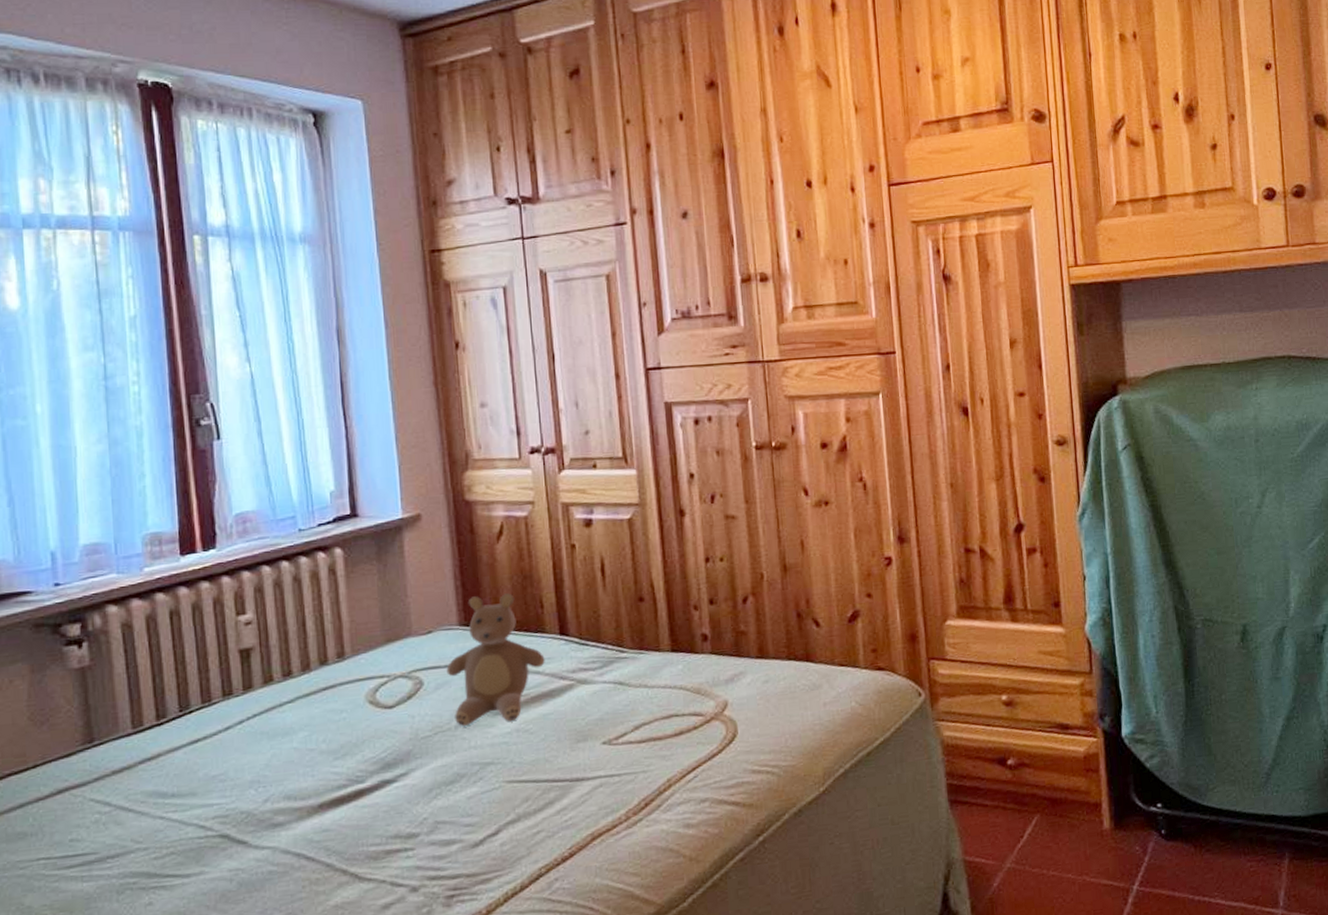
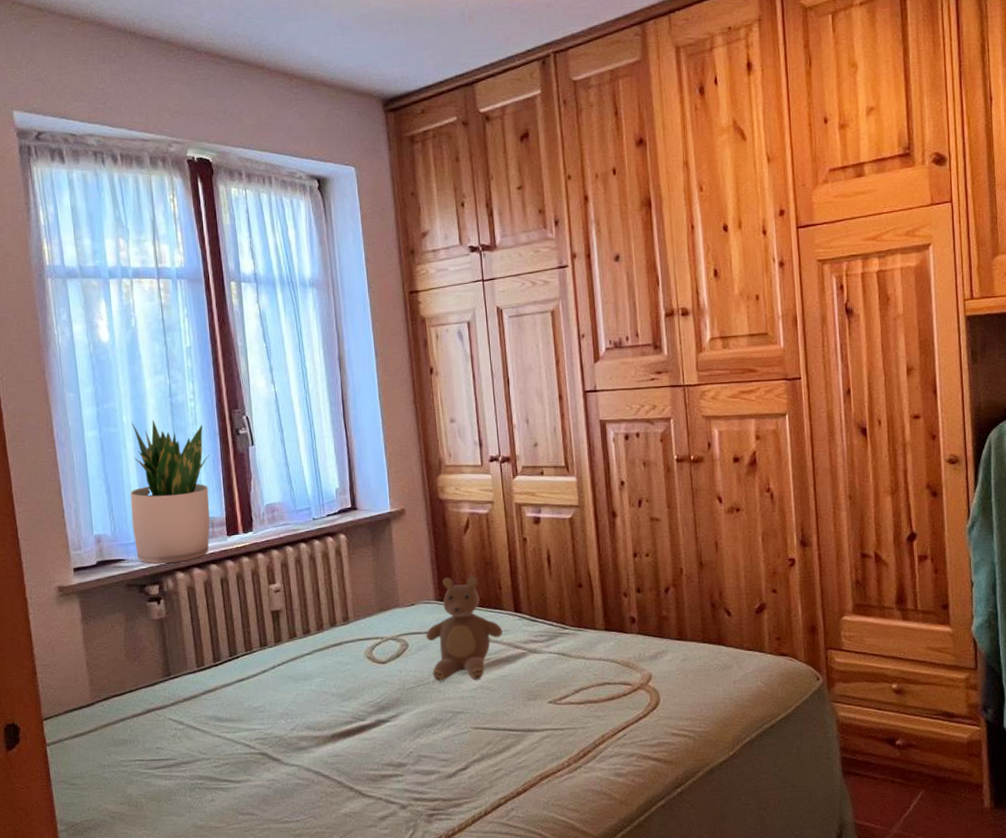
planter: none [42,409,159,596] -> present [130,420,210,564]

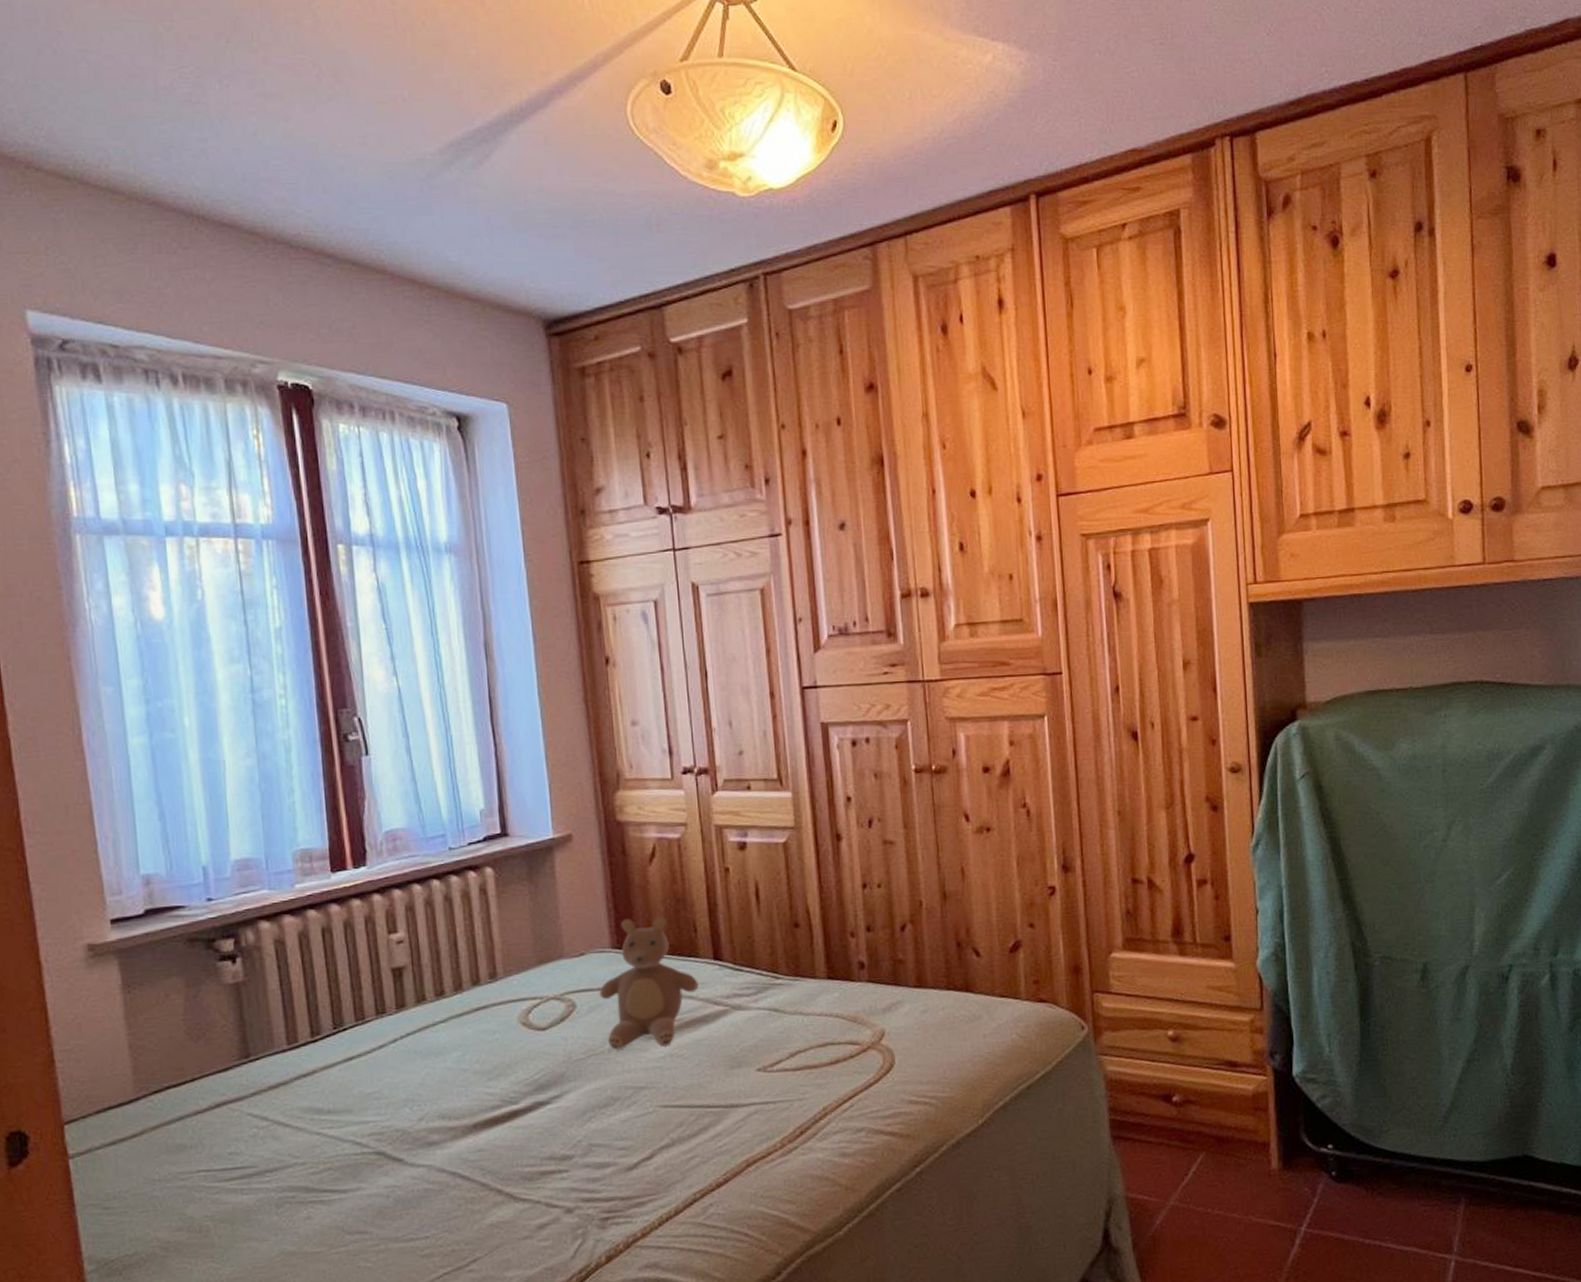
planter: present [130,420,210,564] -> none [193,723,308,911]

